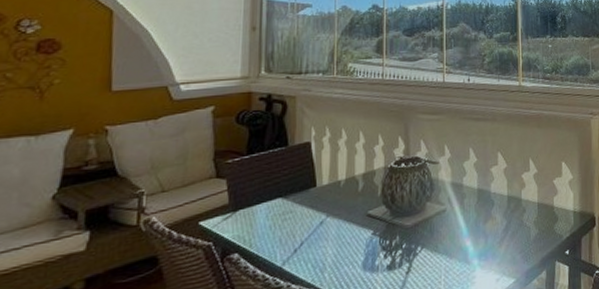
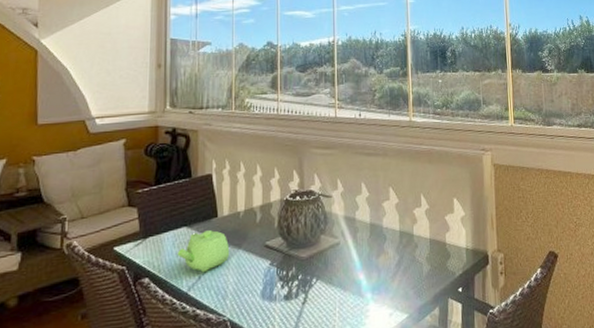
teapot: none [270,200,329,246] -> present [177,230,230,273]

